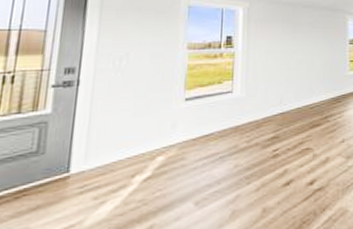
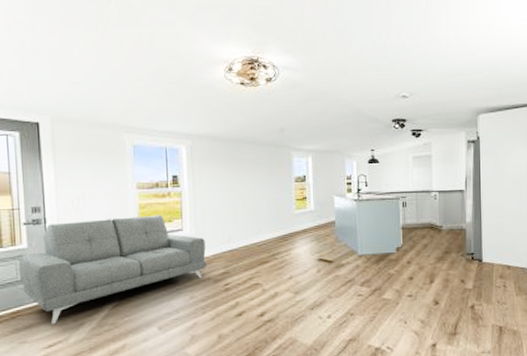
sofa: none [34,76,256,204] -> present [18,214,207,324]

